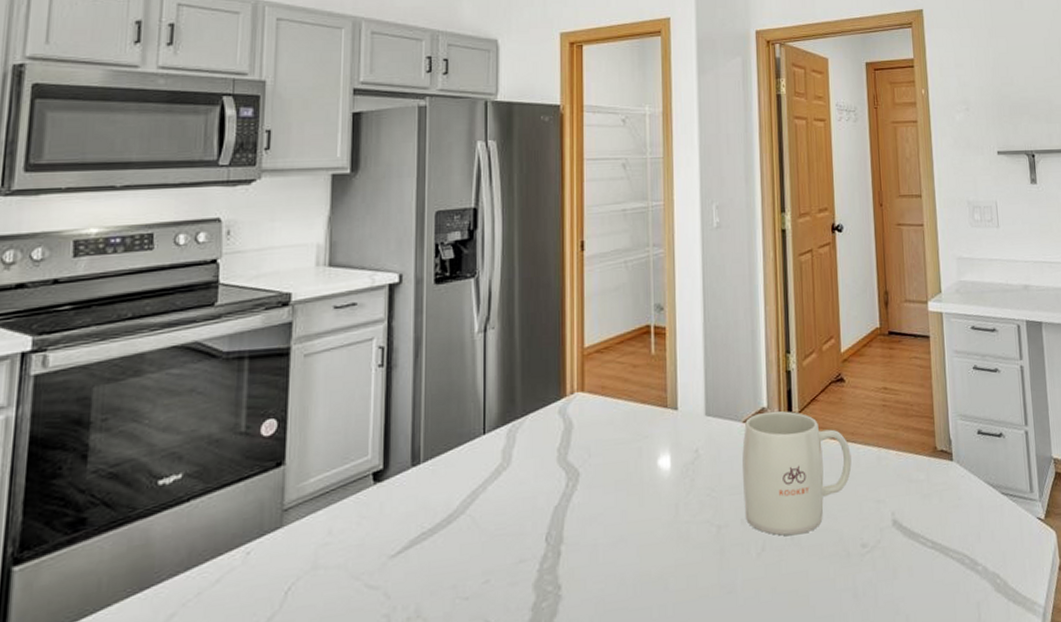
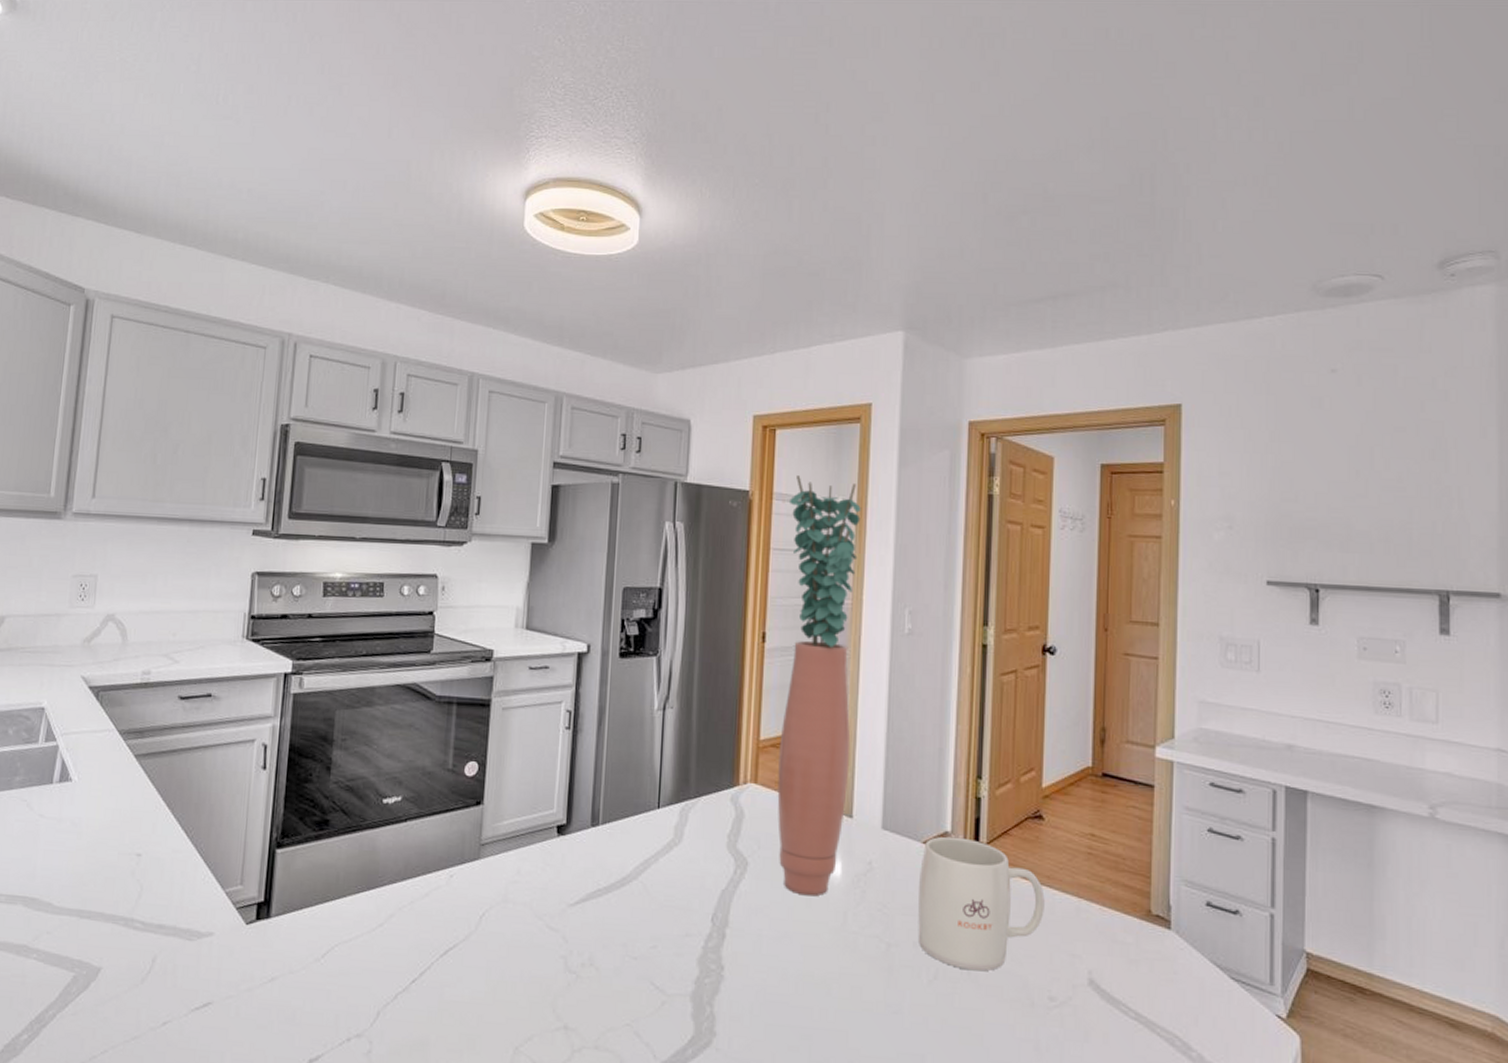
vase: none [599,88,672,495] -> present [777,476,861,896]

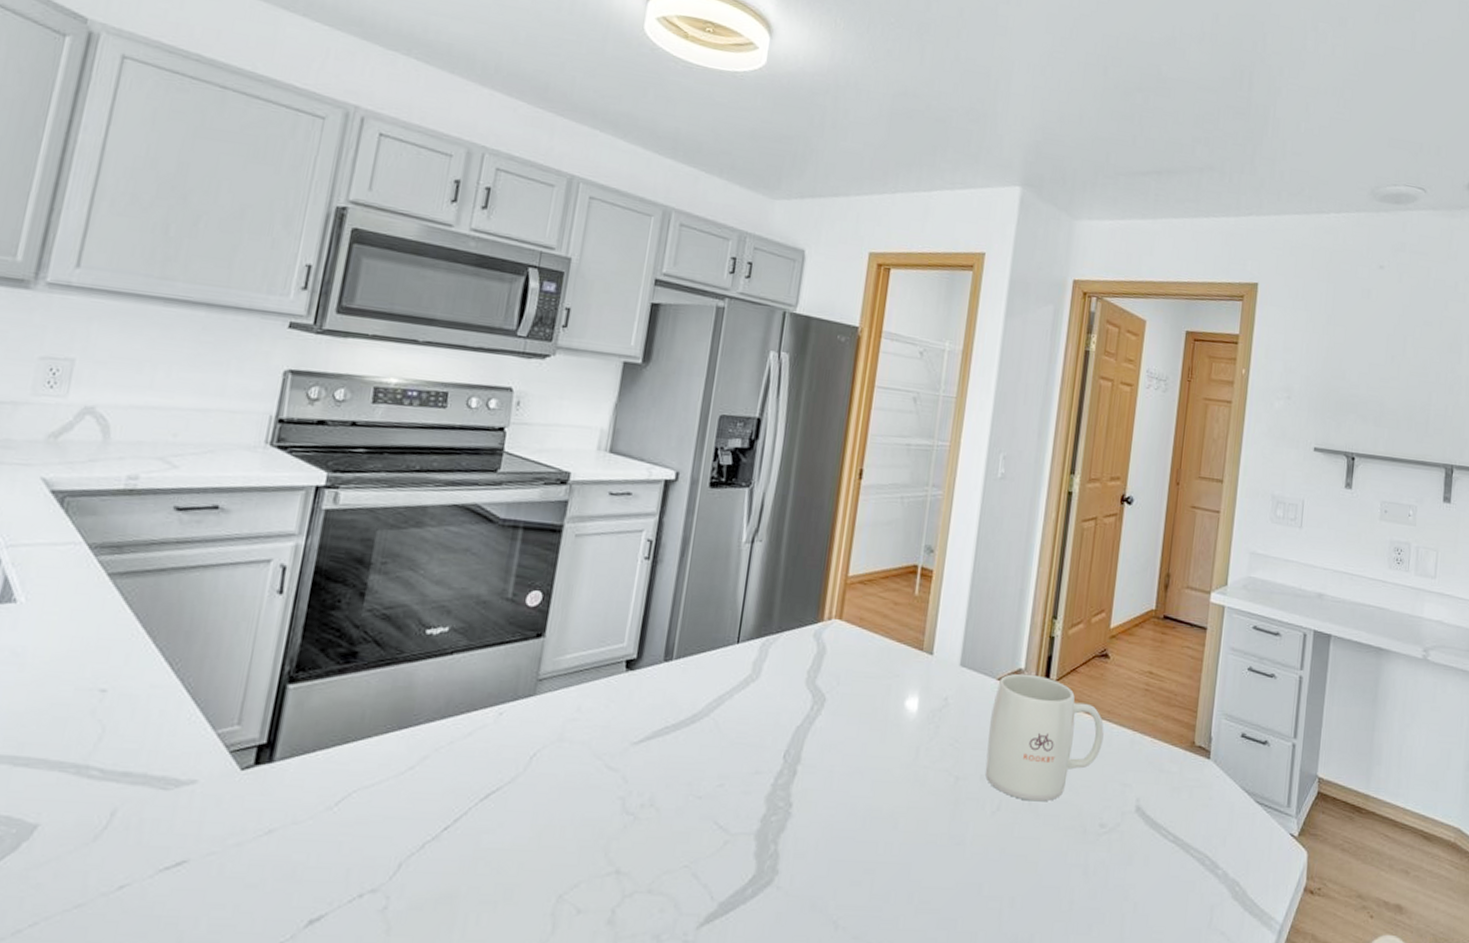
vase: present [777,476,861,896] -> none [857,316,967,732]

